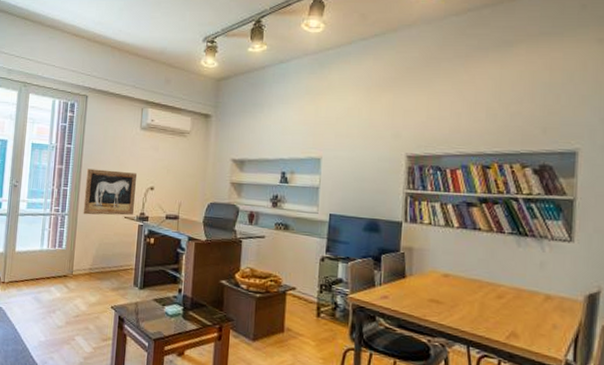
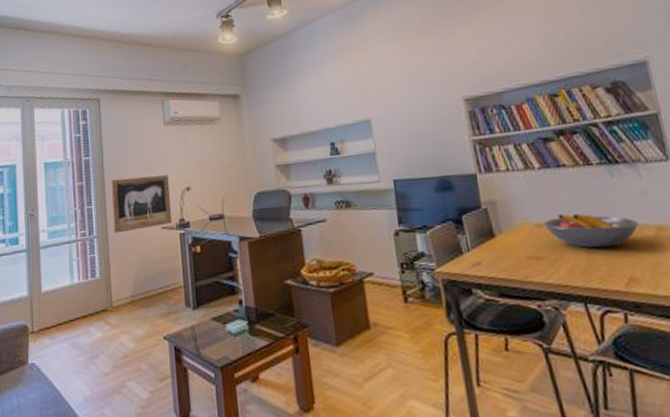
fruit bowl: none [449,269,531,305] -> present [543,213,639,249]

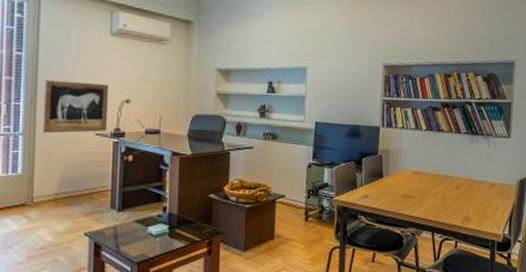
fruit bowl: present [543,213,639,249] -> none [418,167,480,194]

